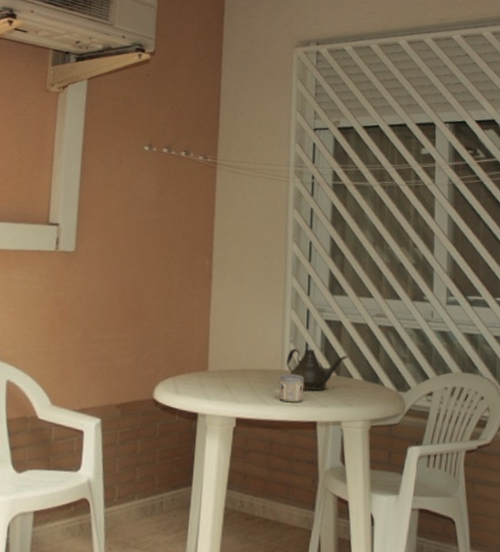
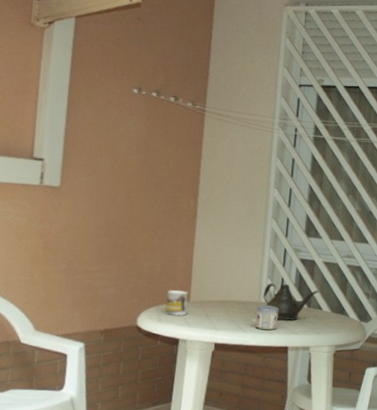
mug: none [182,357,207,388] -> present [165,289,189,316]

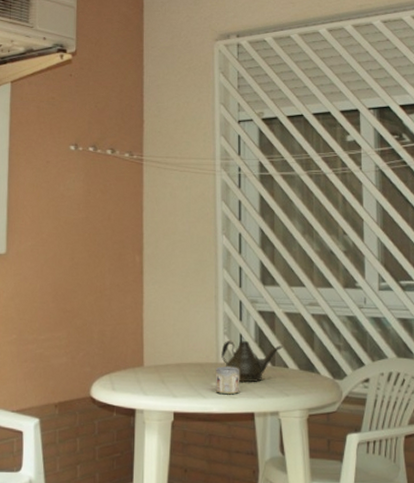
mug: present [165,289,189,316] -> none [118,354,142,384]

